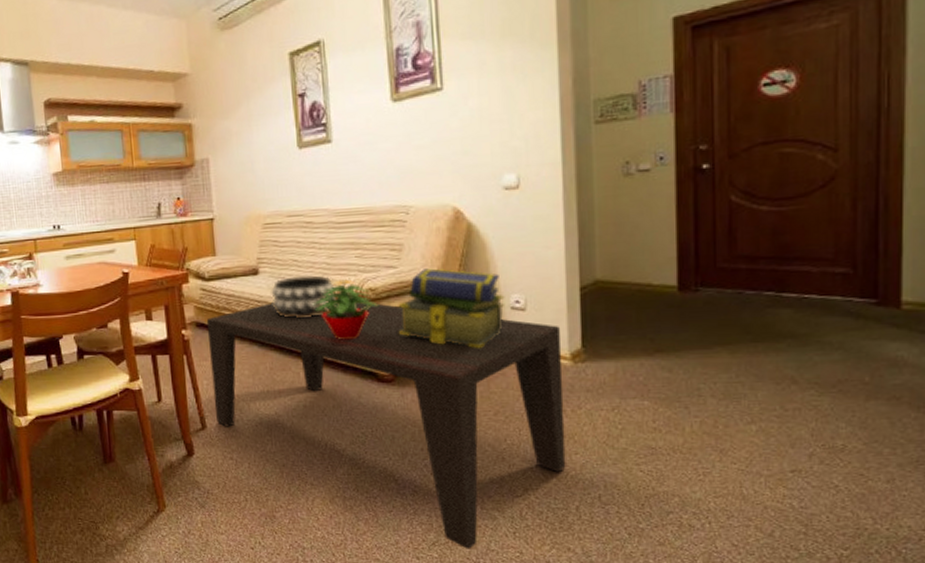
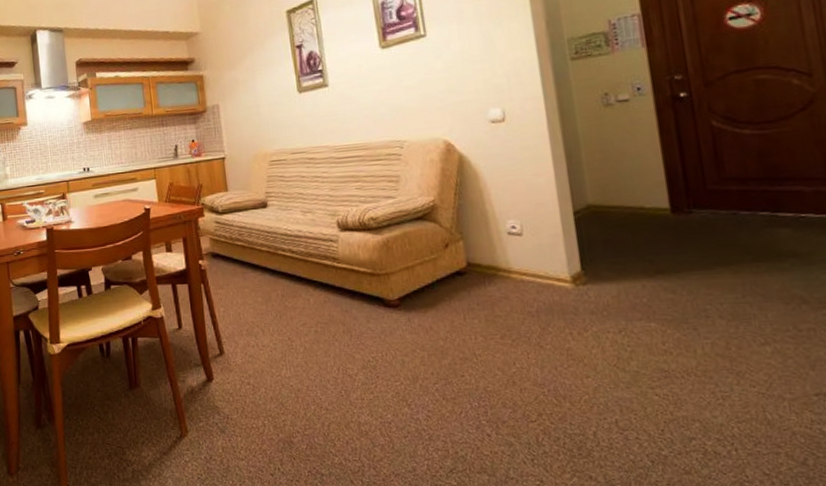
coffee table: present [206,302,566,549] -> none [221,231,579,477]
decorative bowl: present [271,275,335,318] -> none [279,206,339,247]
potted flower: present [312,279,379,340] -> none [318,210,381,267]
stack of books: present [398,268,505,348] -> none [399,197,501,273]

